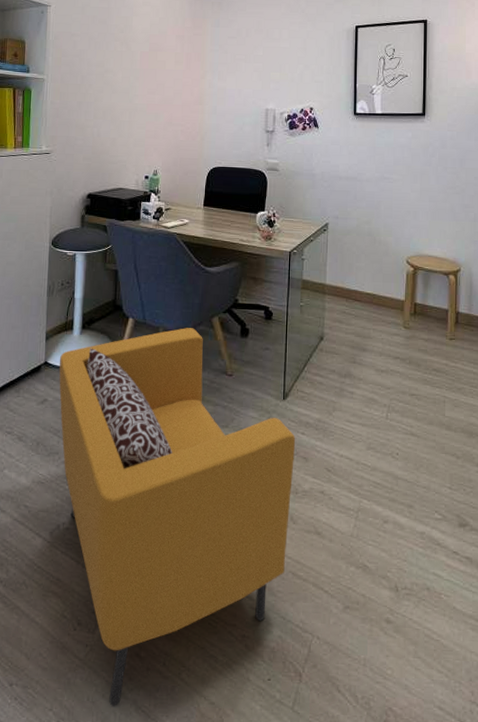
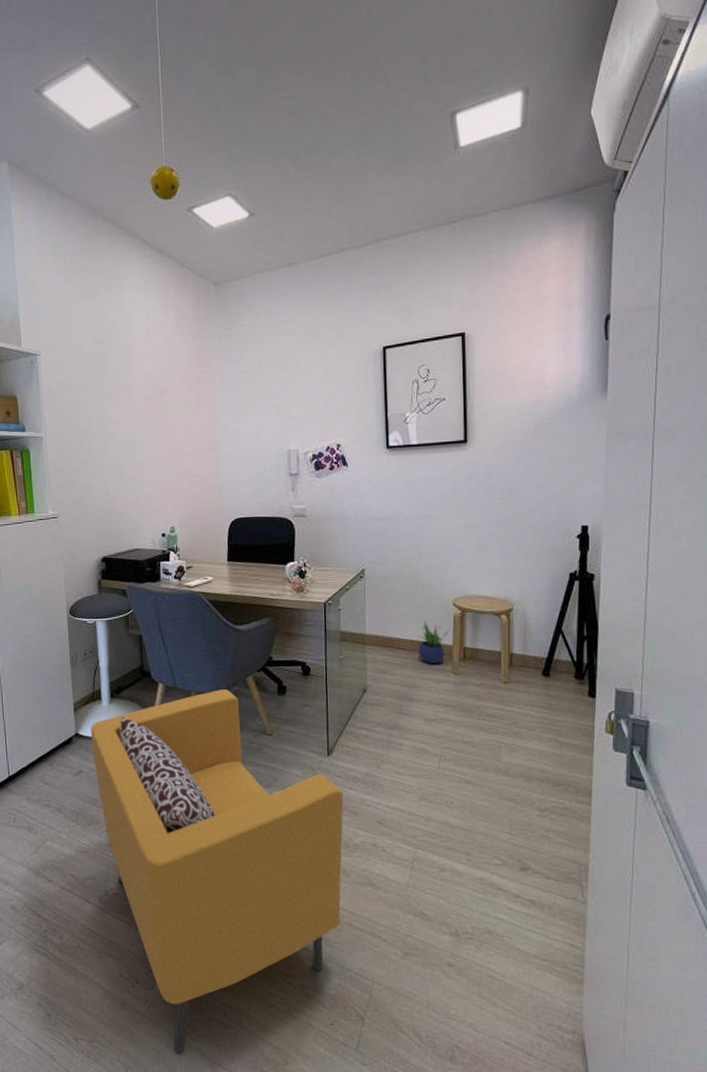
potted plant: none [373,274,402,316] -> present [418,620,449,663]

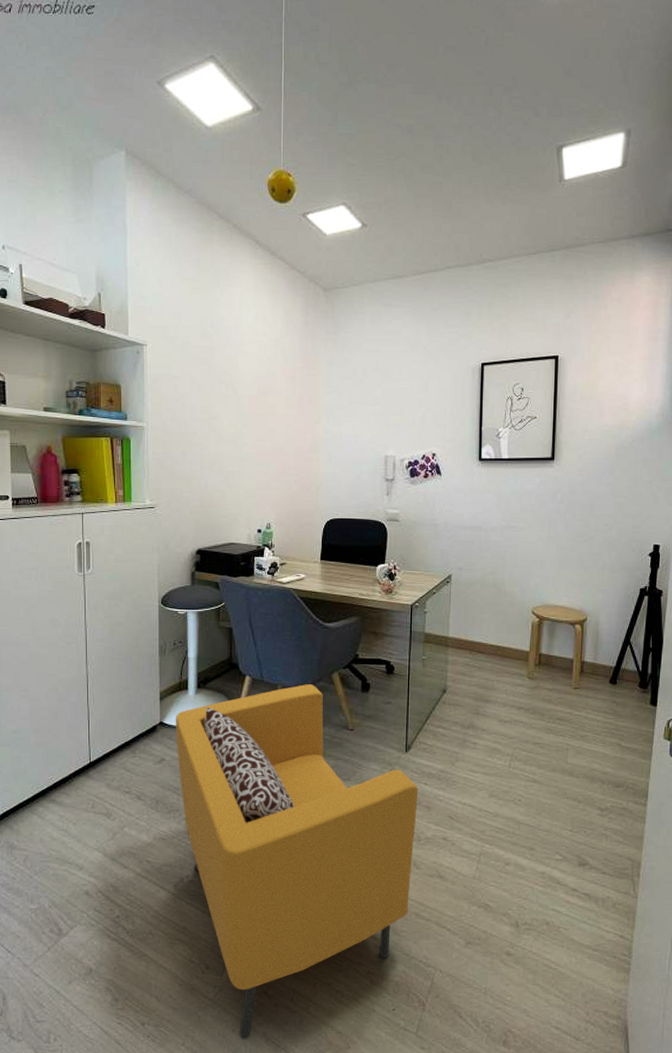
potted plant: present [418,620,449,663] -> none [497,626,527,667]

